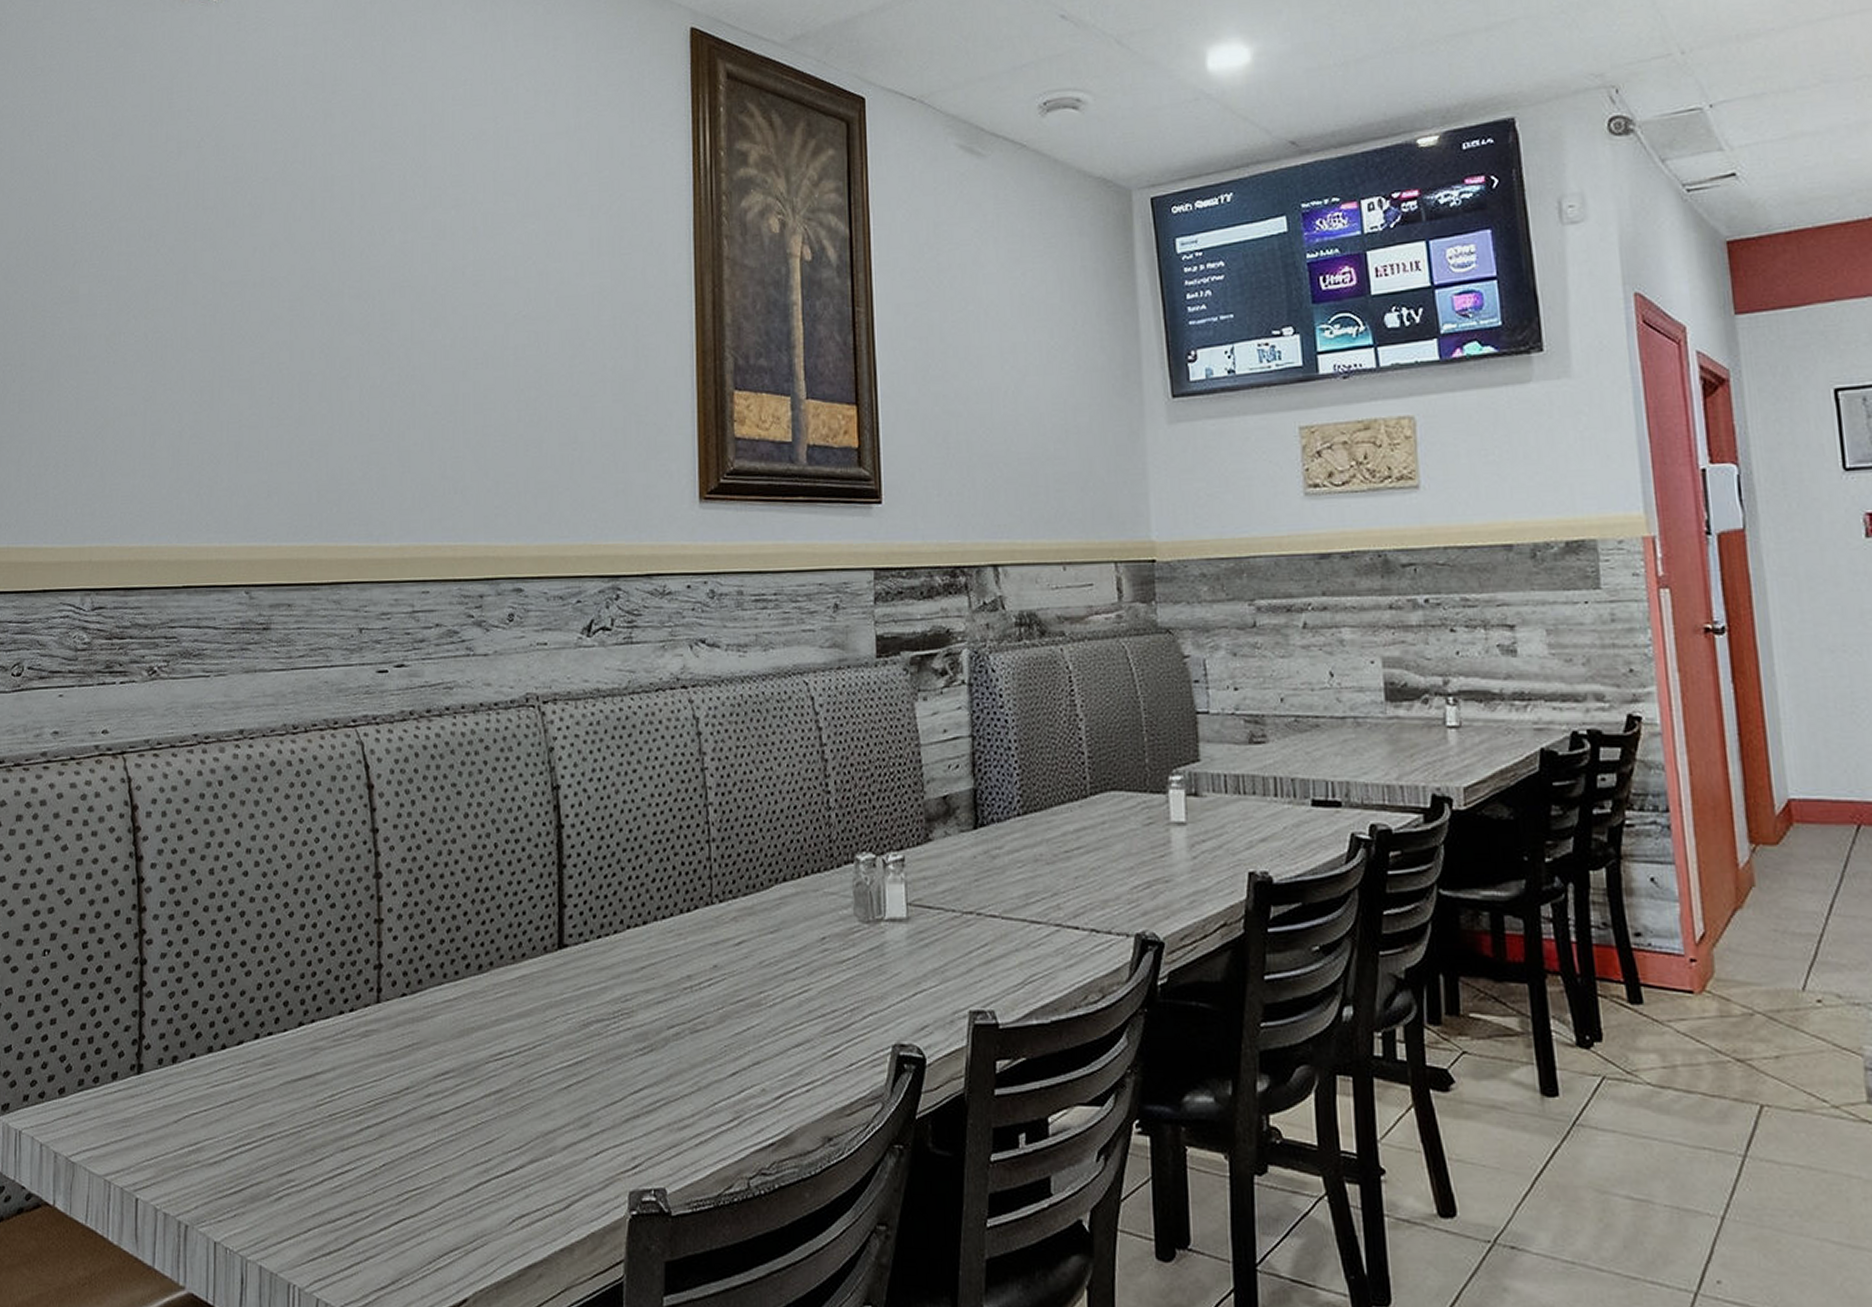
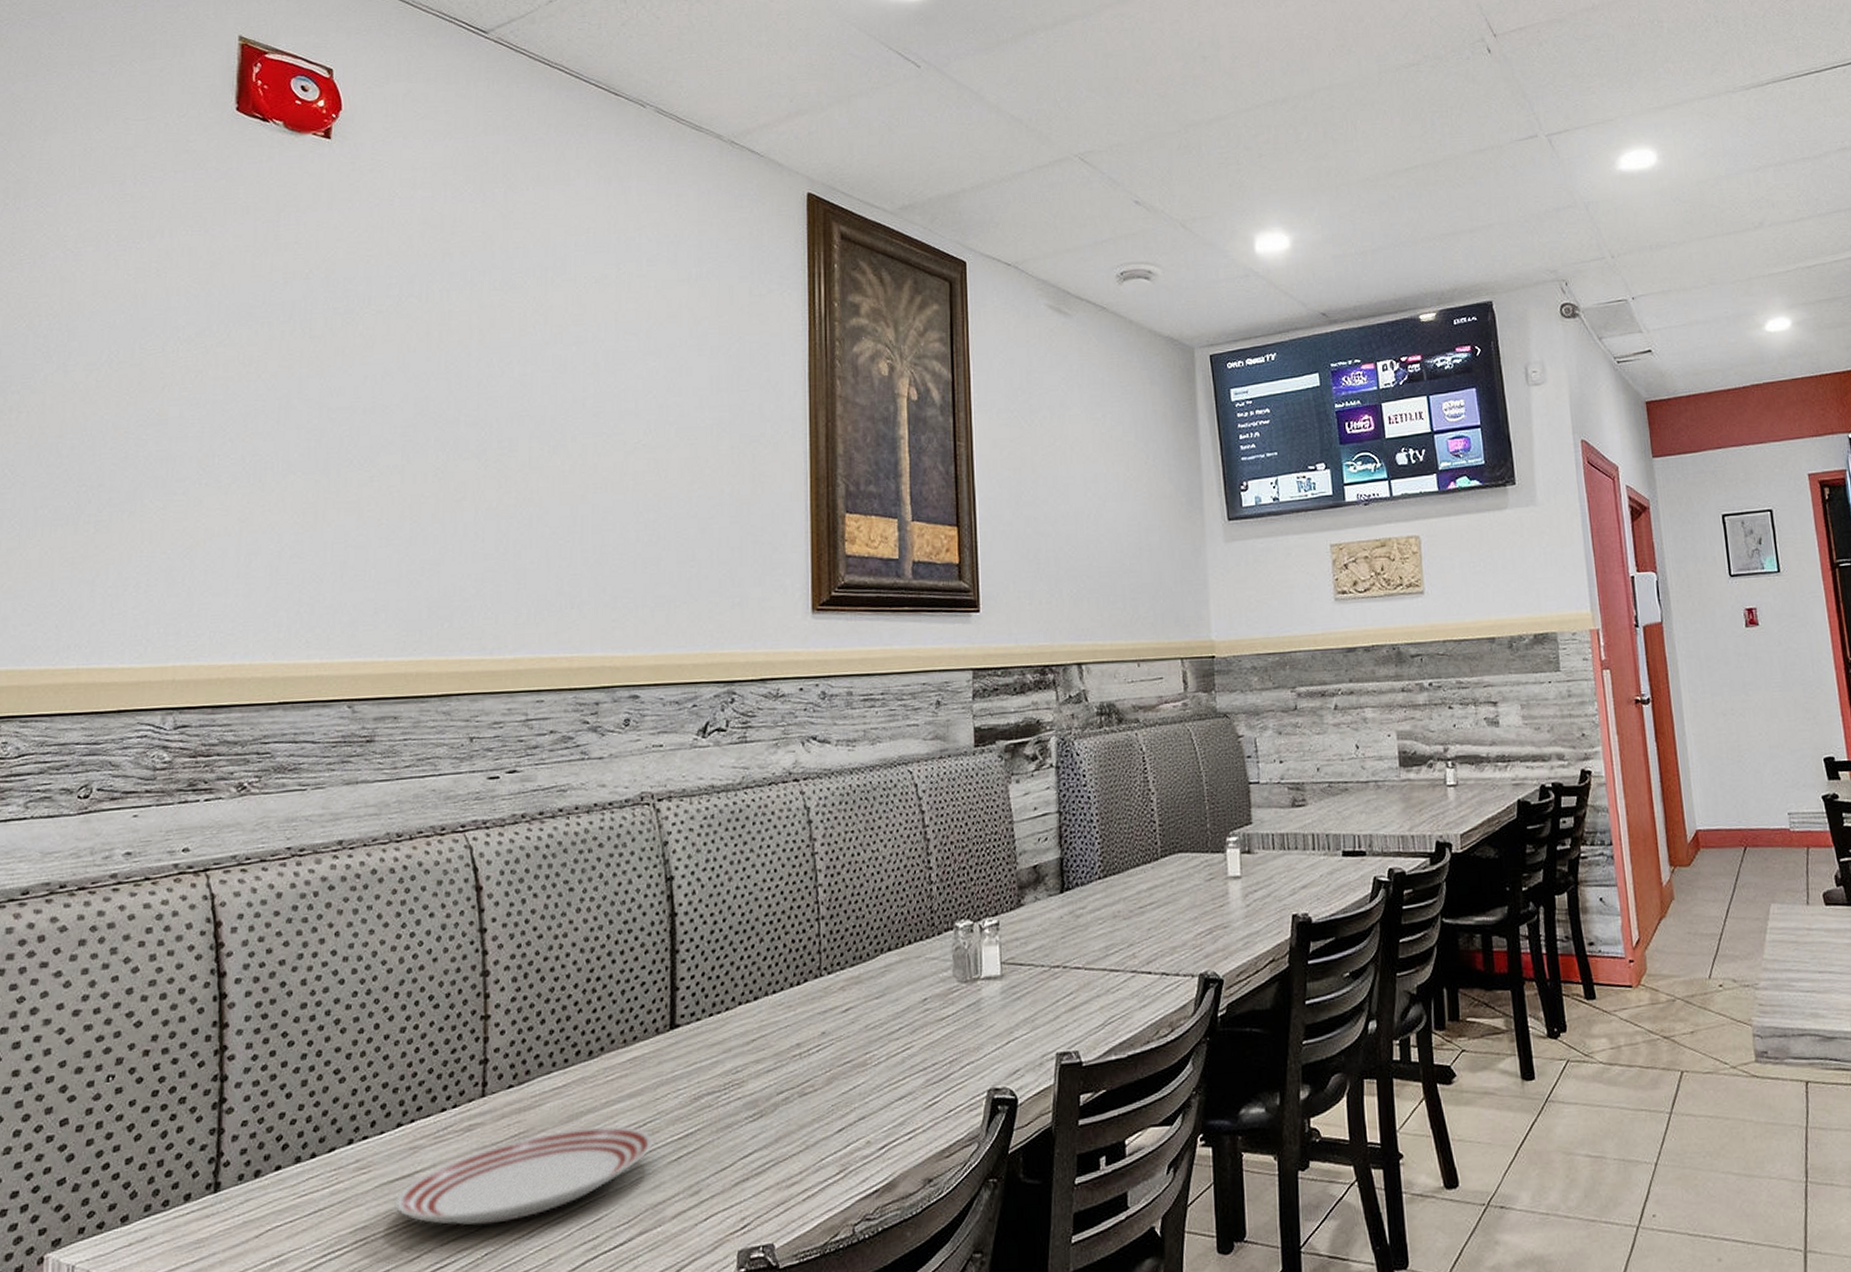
dinner plate: none [298,1045,543,1135] -> present [395,1126,653,1226]

